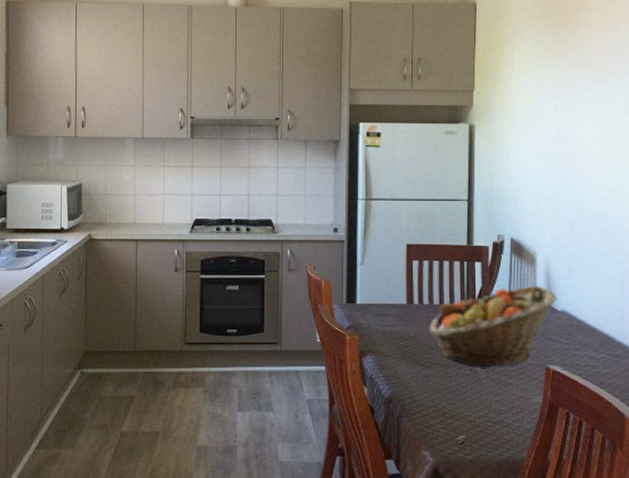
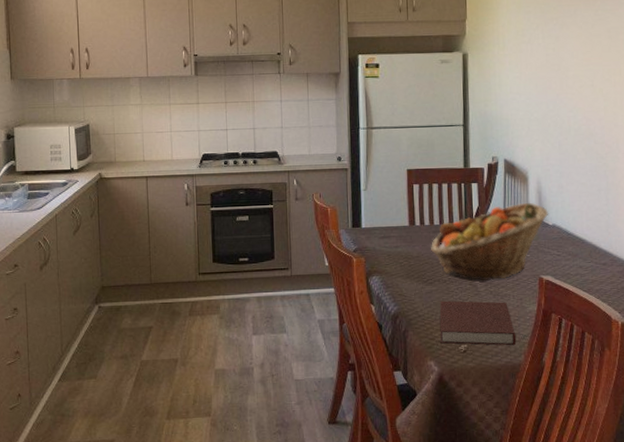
notebook: none [436,386,519,440] -> present [439,300,517,346]

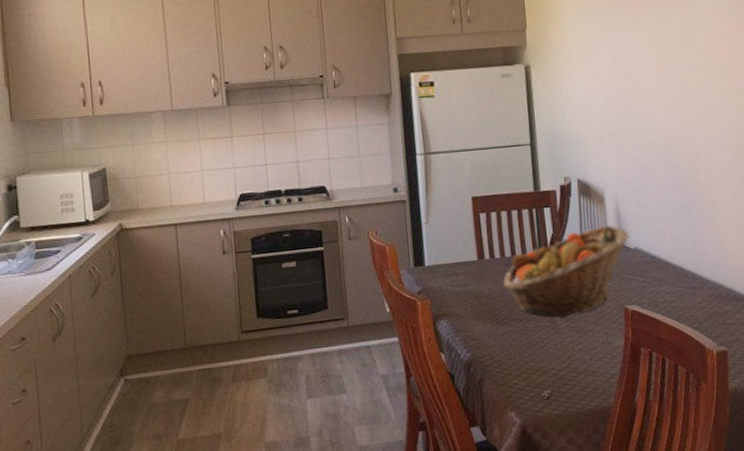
notebook: present [439,300,517,346] -> none [517,338,605,391]

